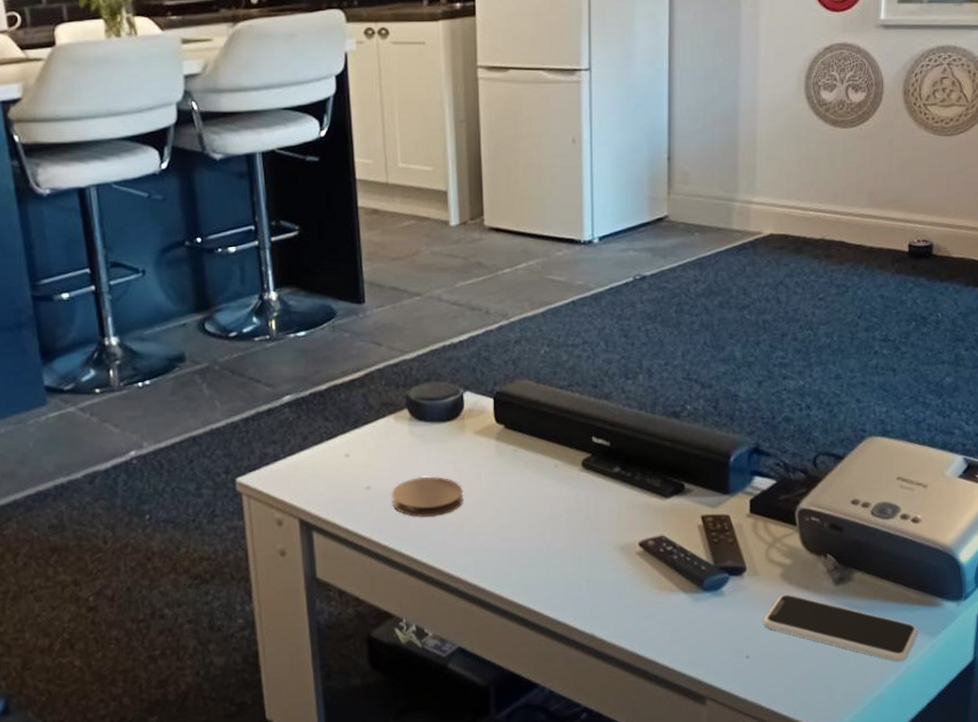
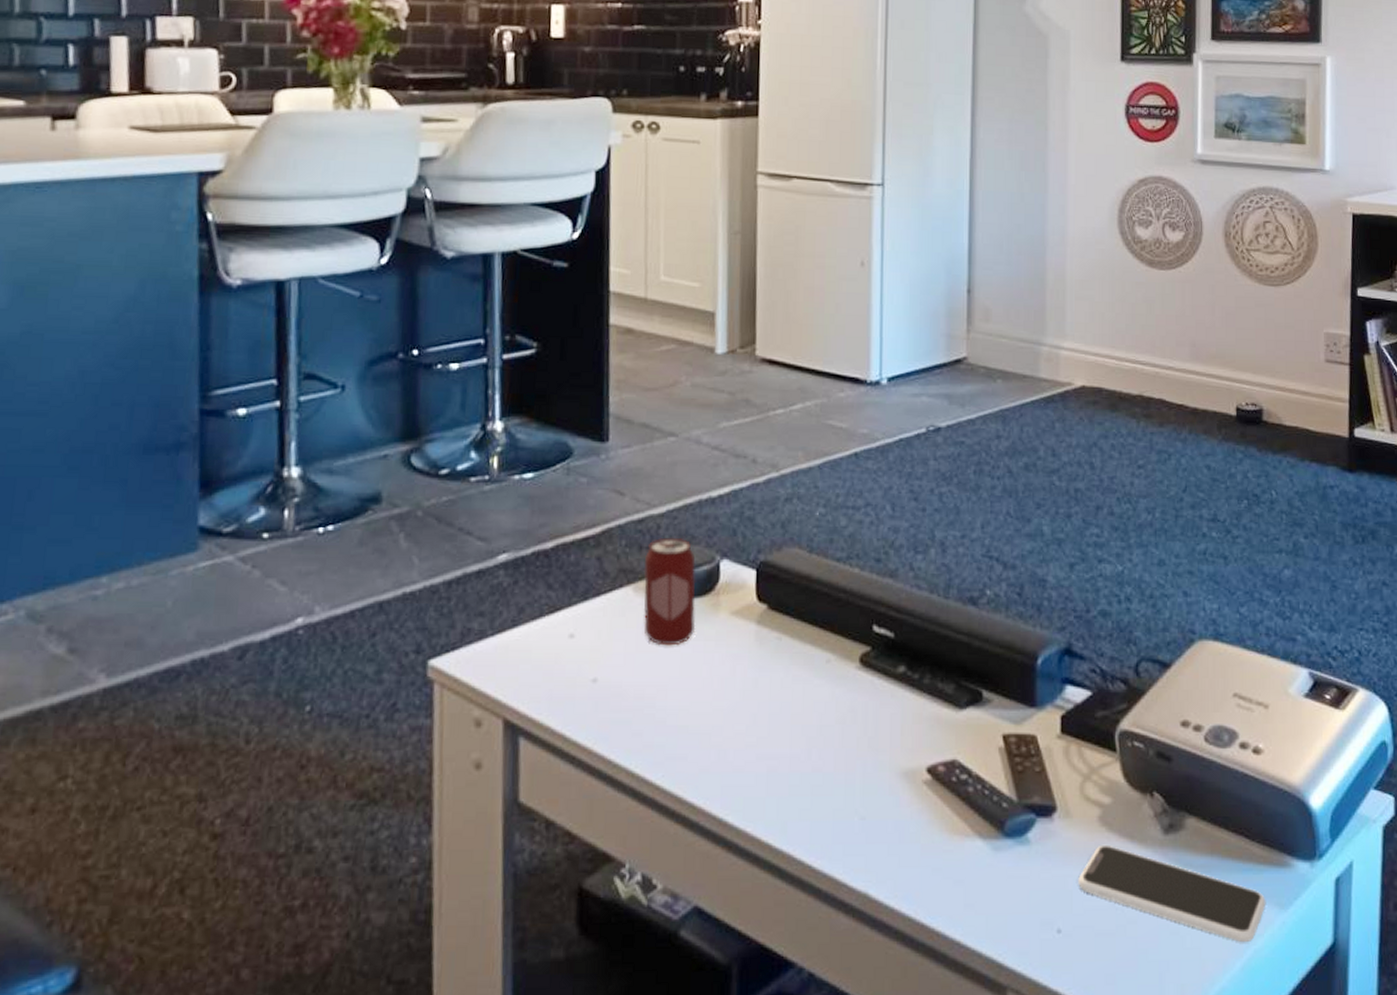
coaster: present [392,477,464,517] -> none [623,668,713,723]
beverage can: none [401,376,447,460] -> present [643,537,696,646]

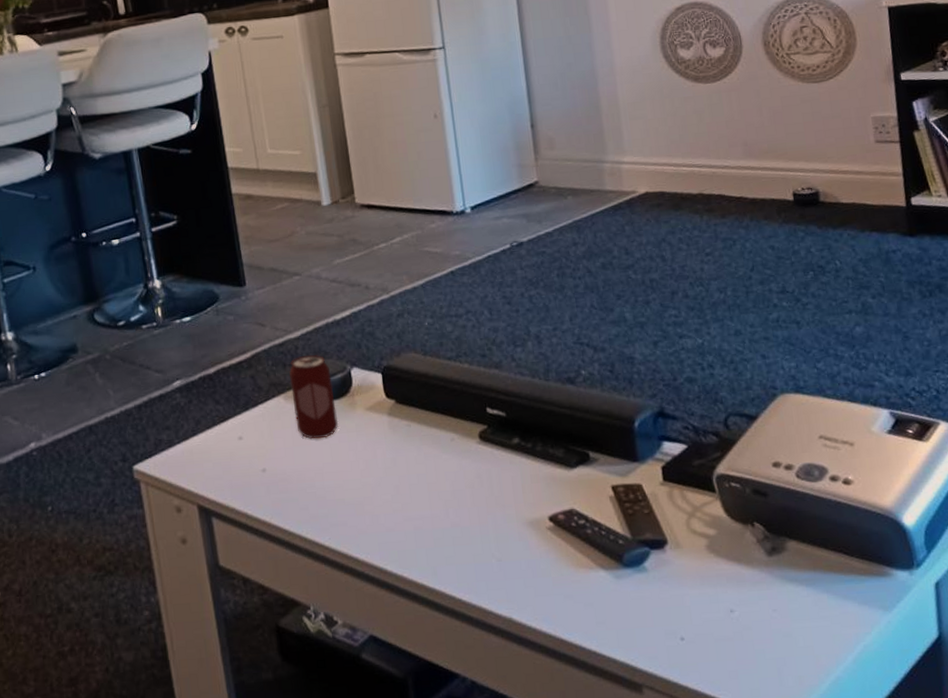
smartphone: present [1078,844,1266,943] -> none [694,567,871,641]

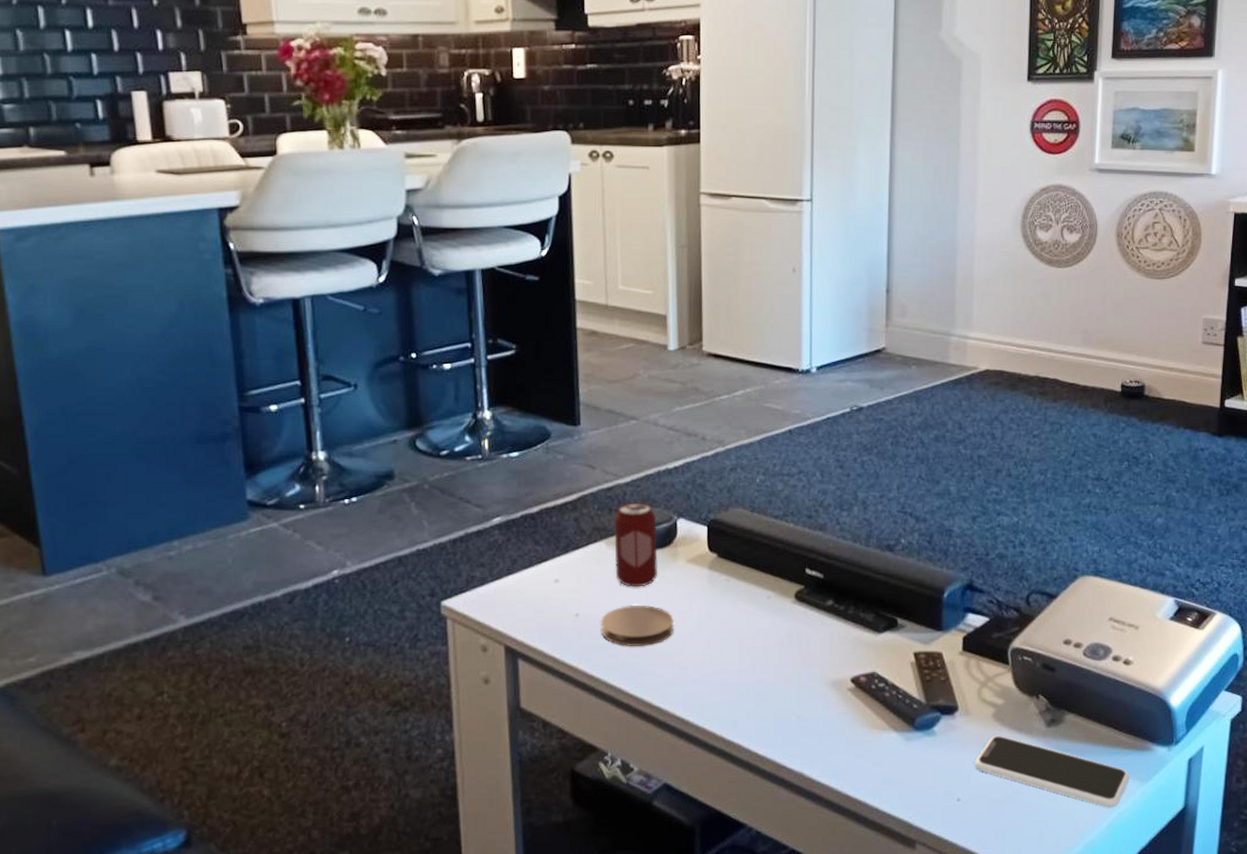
coaster: none [288,456,361,498] -> present [601,605,674,647]
smartphone: none [694,567,871,641] -> present [975,735,1130,808]

